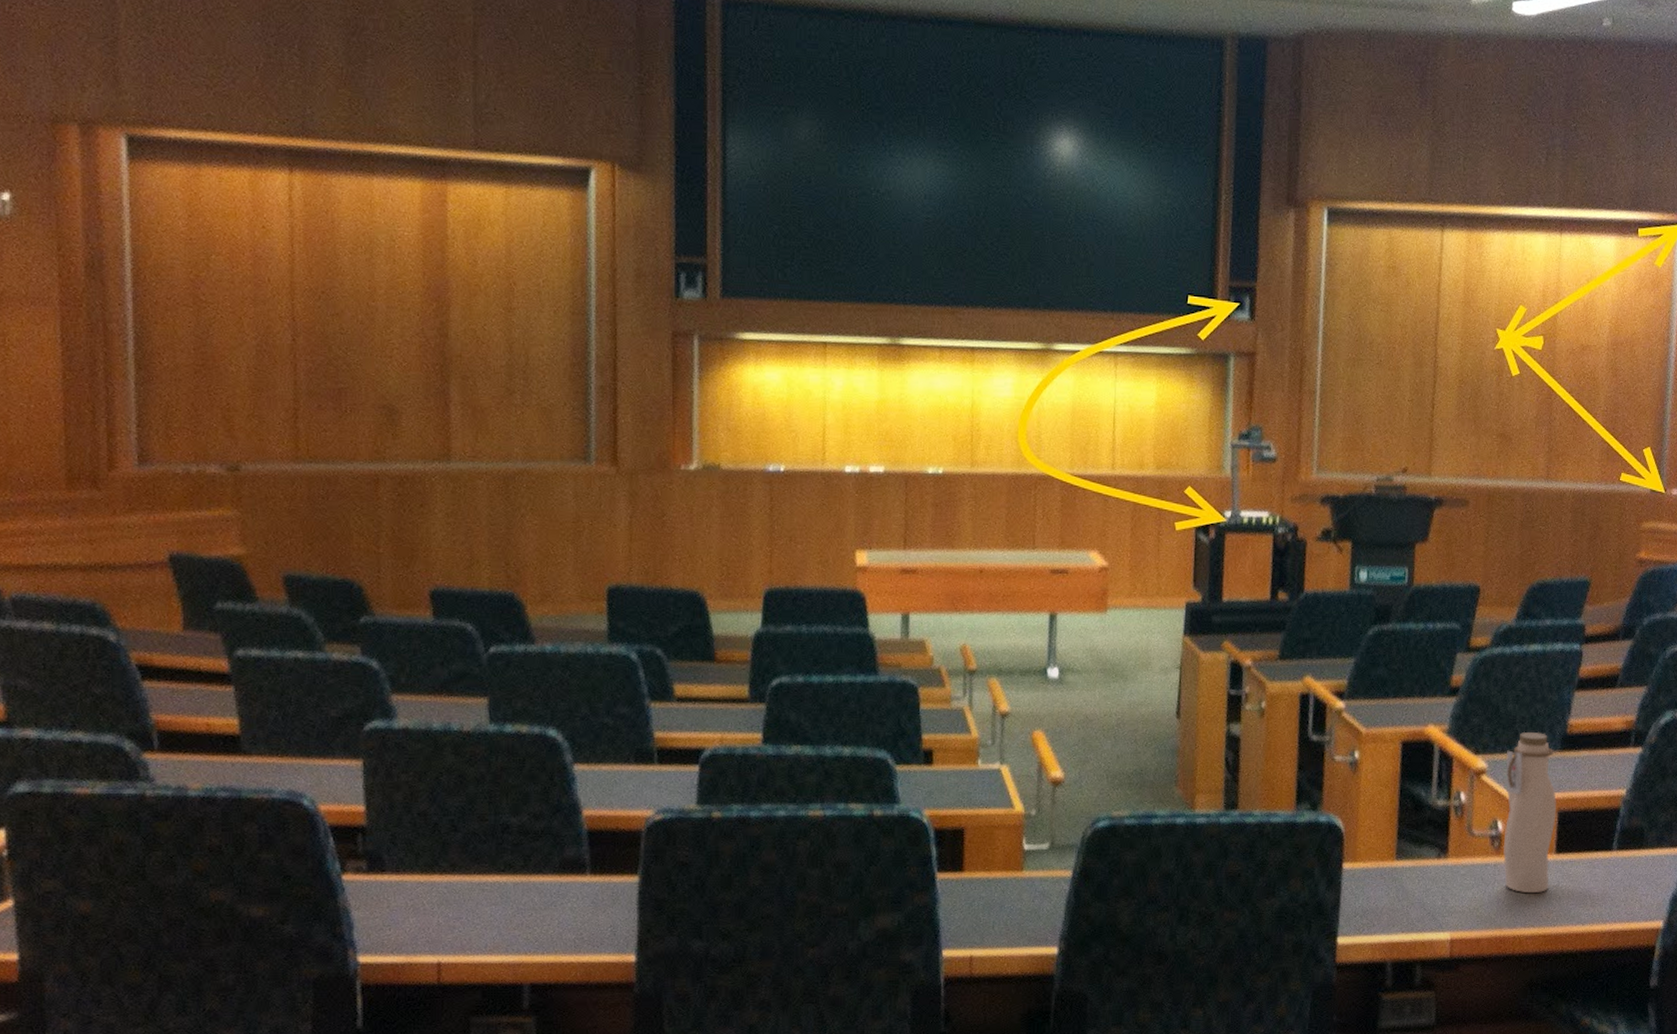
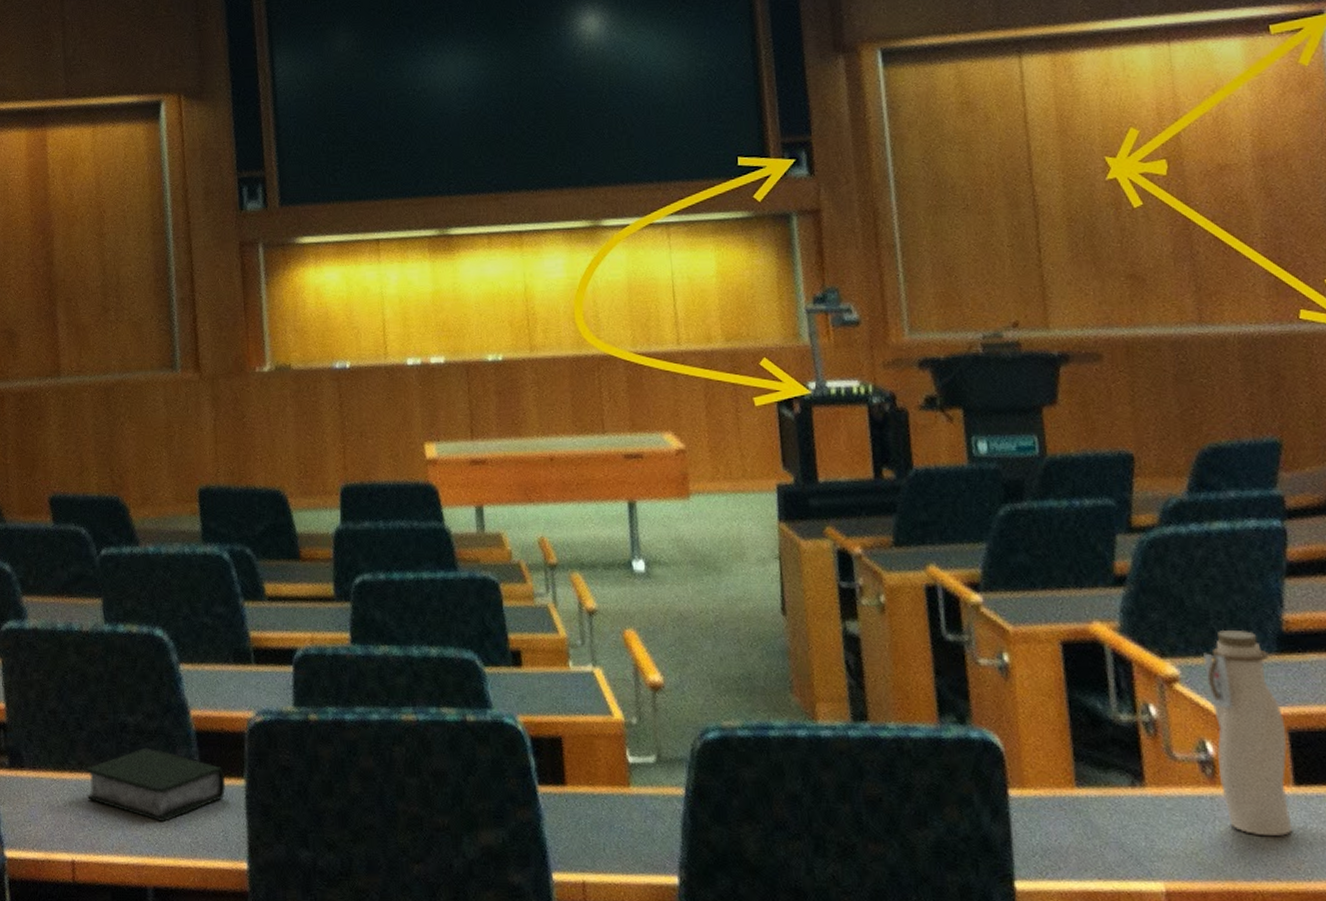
book: none [459,847,617,920] -> present [86,747,225,822]

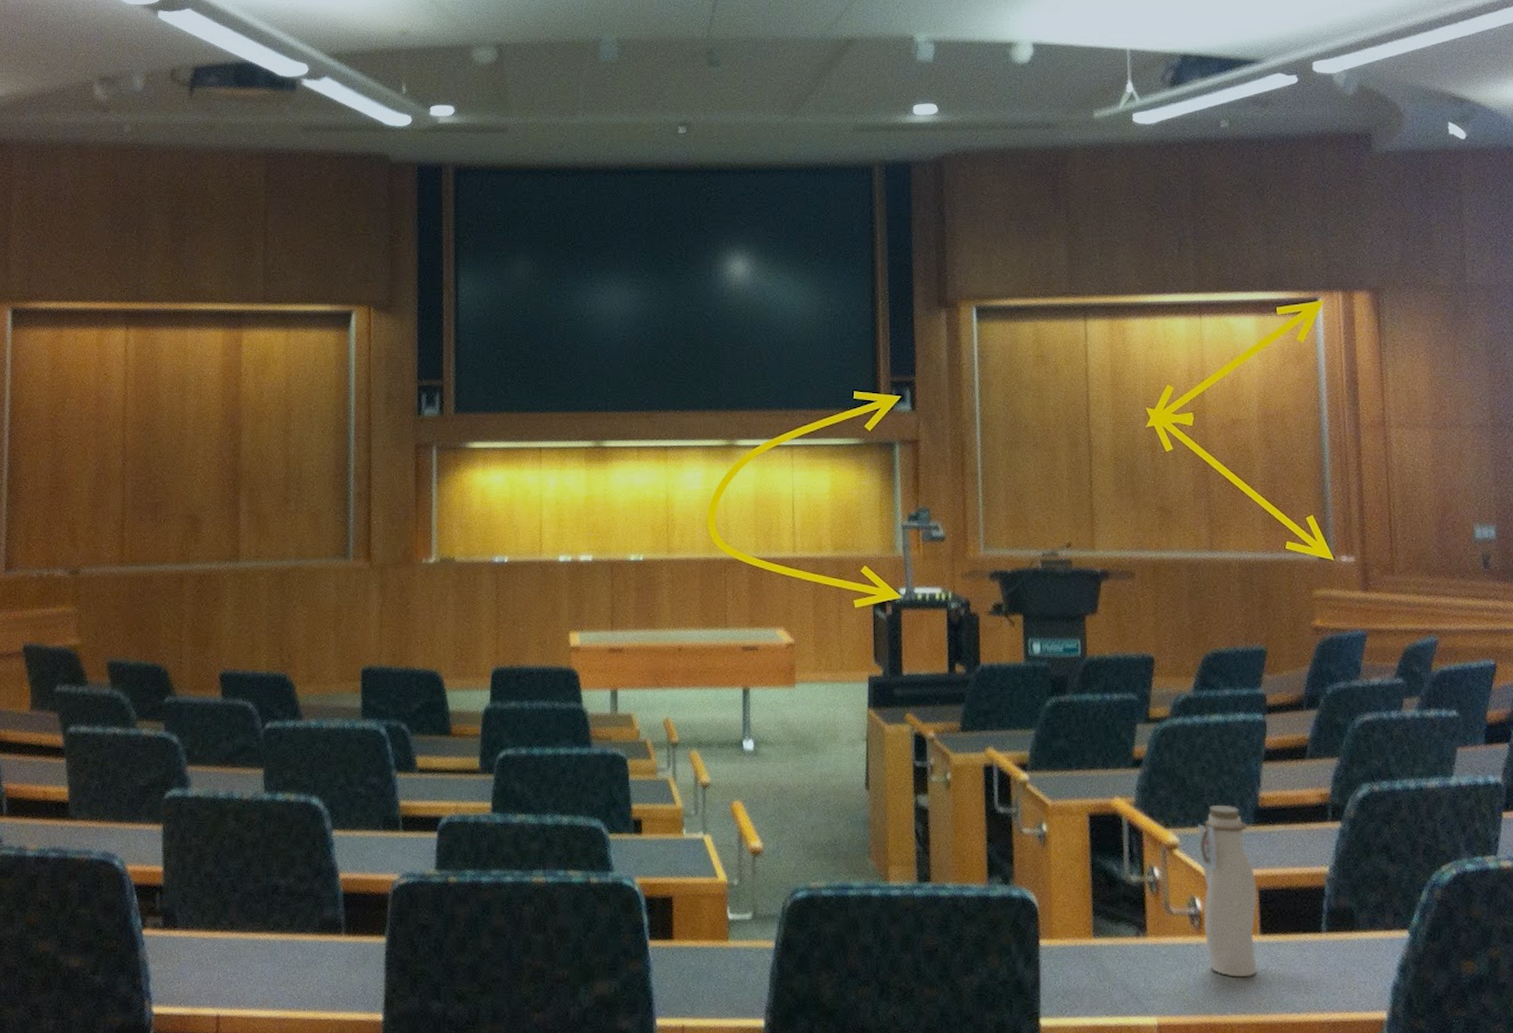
book: present [86,747,225,822] -> none [236,908,367,977]

